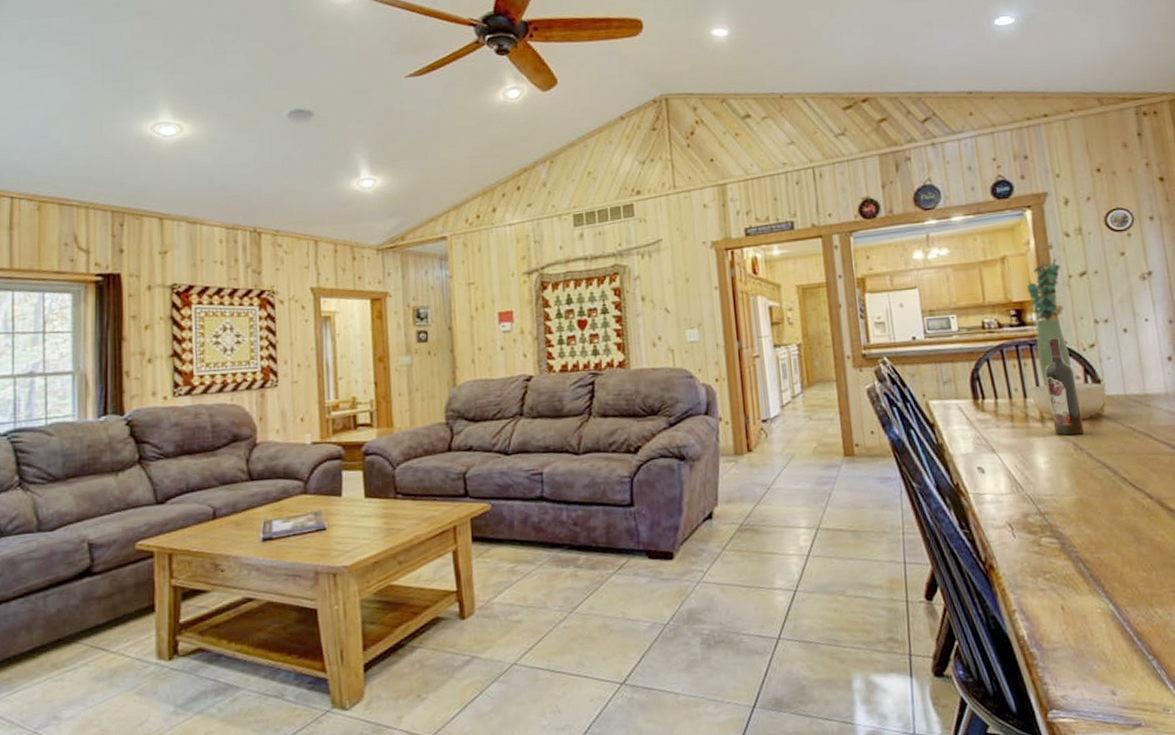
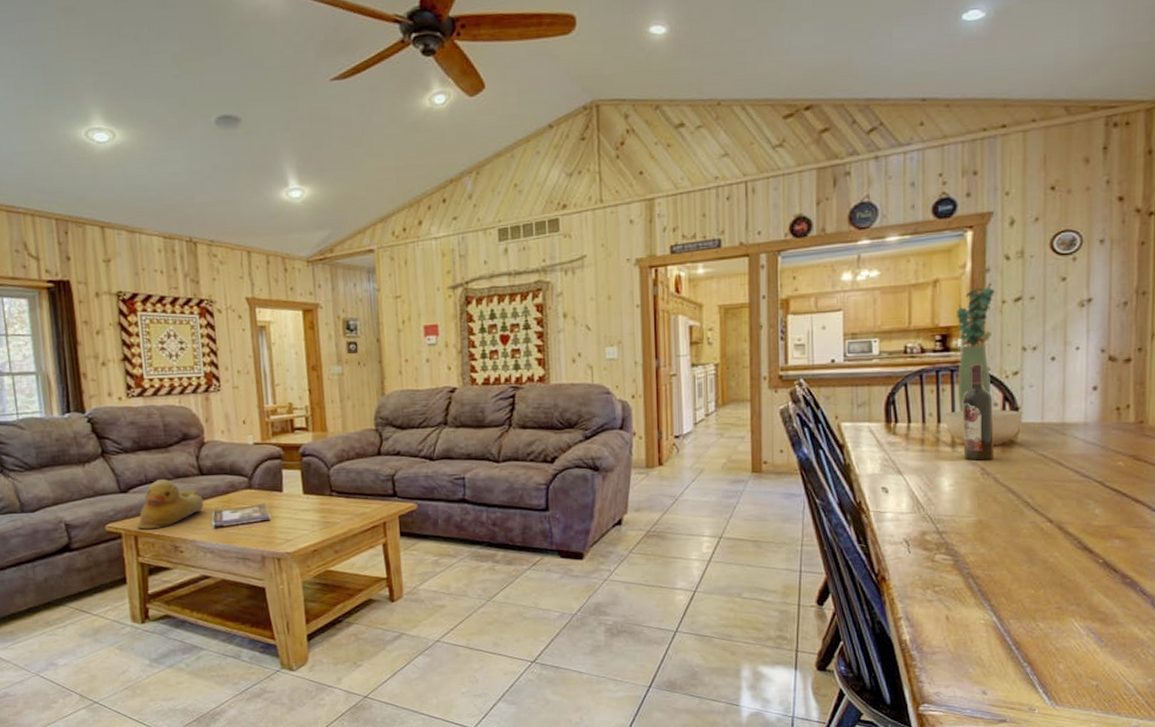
rubber duck: none [173,486,251,547] -> present [137,478,204,530]

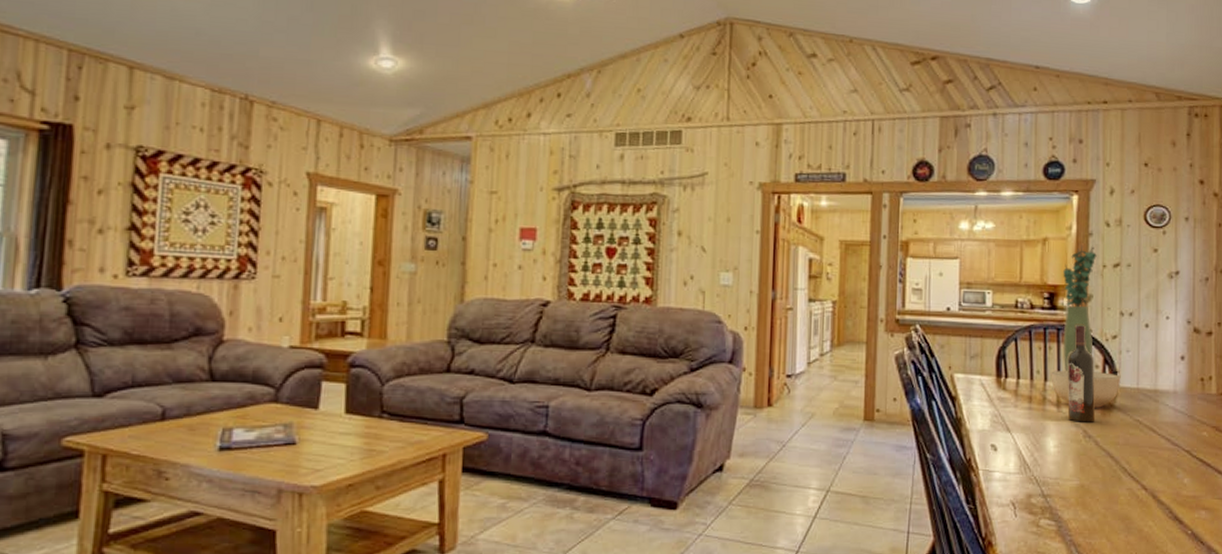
rubber duck: present [137,478,204,530] -> none [108,382,209,447]

